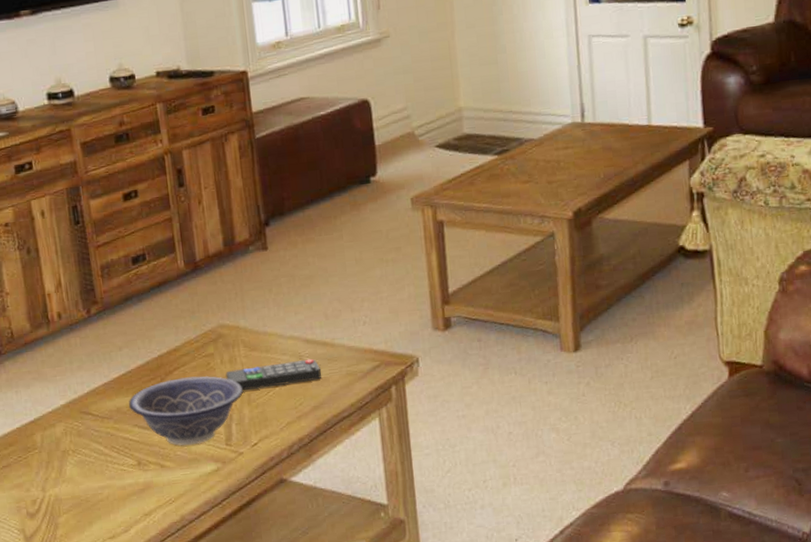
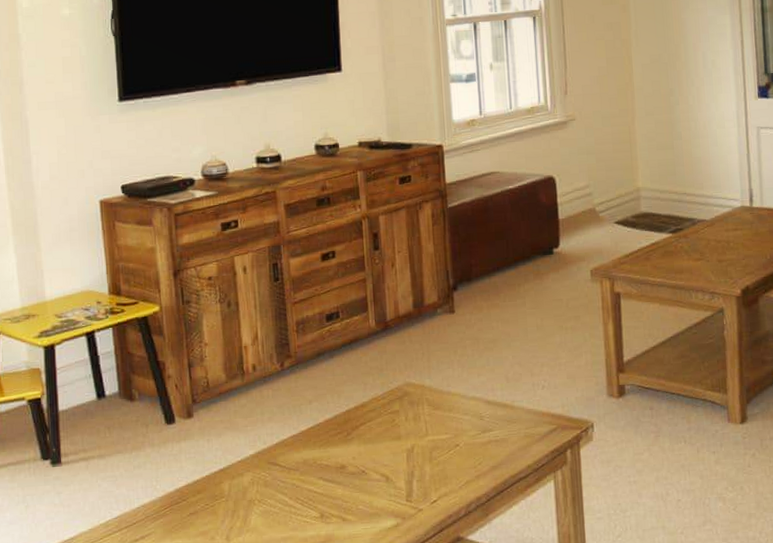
decorative bowl: present [128,376,244,446] -> none [314,432,426,500]
remote control: present [225,358,321,391] -> none [409,419,500,449]

